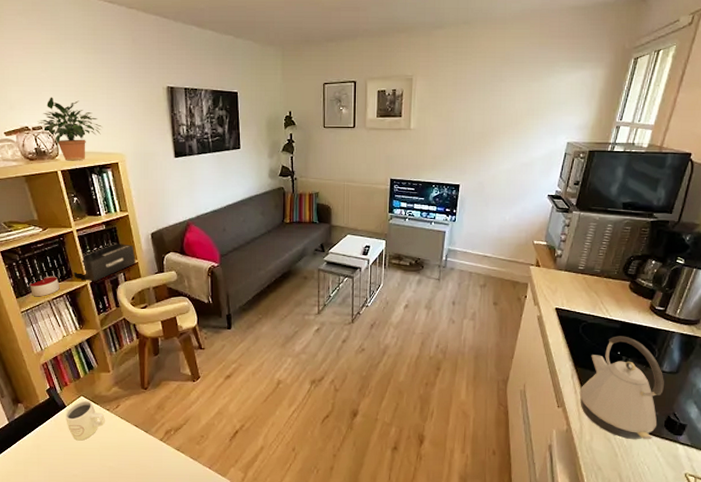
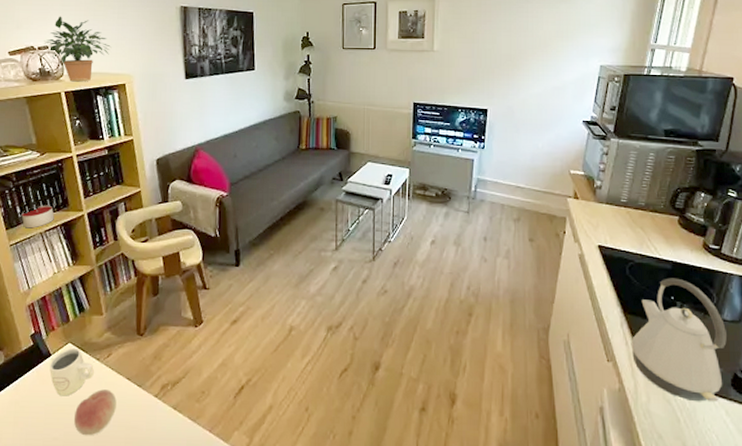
box: present [73,242,136,282] -> none [70,169,139,212]
fruit: none [91,435,126,473] -> present [74,389,117,436]

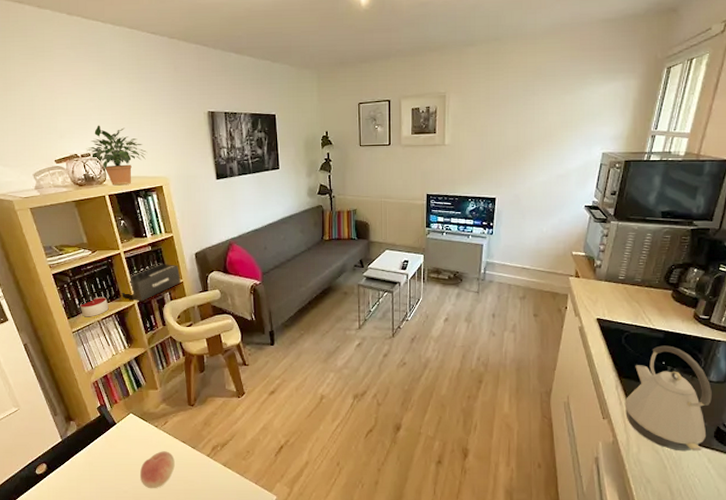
mug: present [50,347,94,396] -> none [116,417,154,457]
box: none [70,169,139,212] -> present [121,263,181,302]

